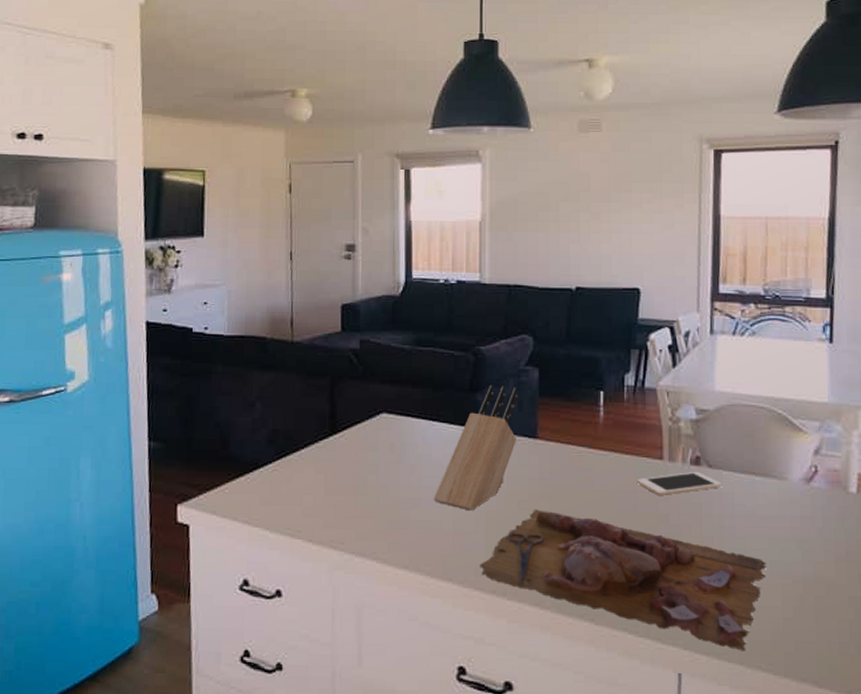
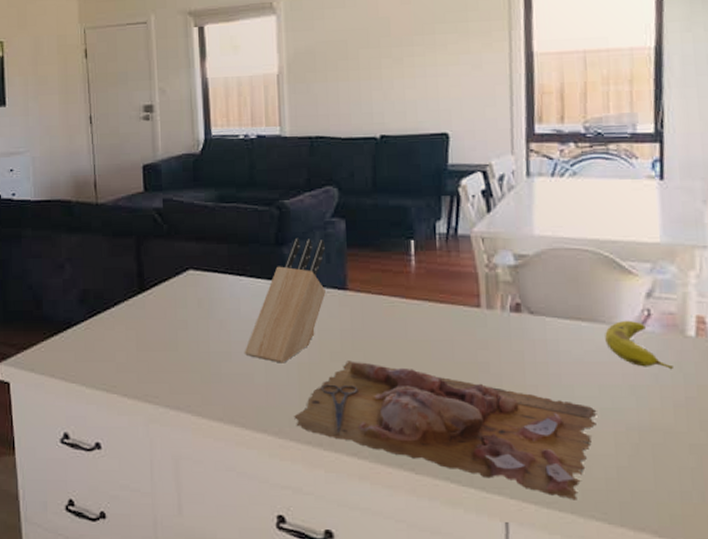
cell phone: present [636,472,722,495] -> none [453,319,545,343]
fruit: none [776,475,836,525] -> present [605,320,673,370]

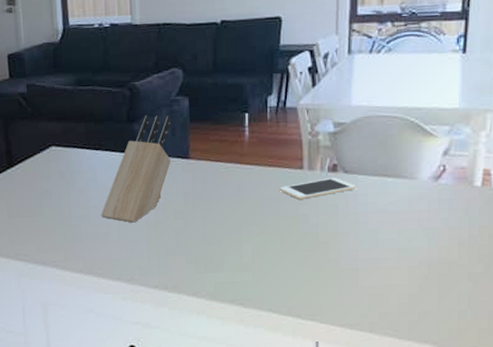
cutting board: present [294,361,597,500] -> none [143,218,396,322]
cell phone: none [453,319,545,343] -> present [279,178,356,199]
fruit: present [605,320,673,370] -> none [406,175,461,215]

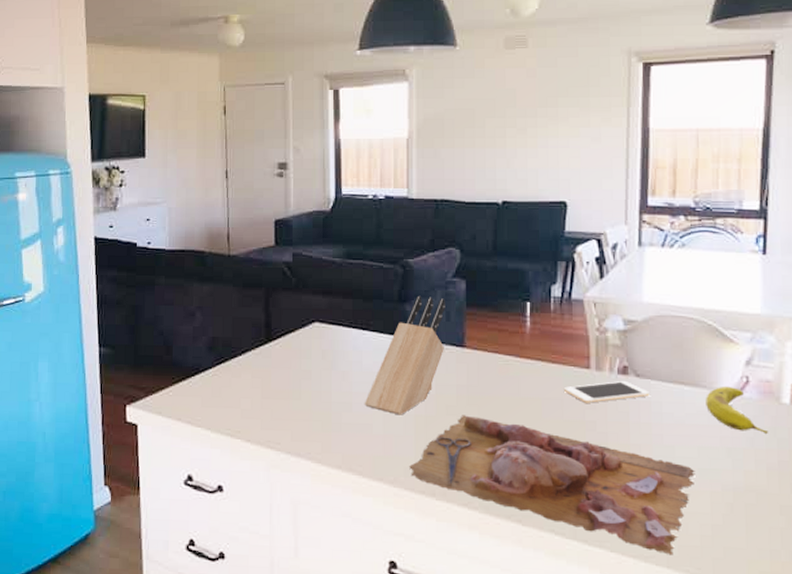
cutting board: none [143,218,396,322] -> present [409,415,695,556]
fruit: none [406,175,461,215] -> present [706,386,768,435]

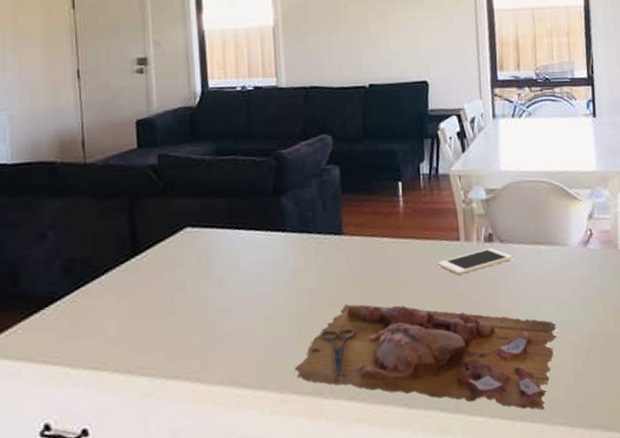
knife block: present [364,296,445,415] -> none [244,187,323,316]
fruit: present [706,386,768,435] -> none [559,240,611,281]

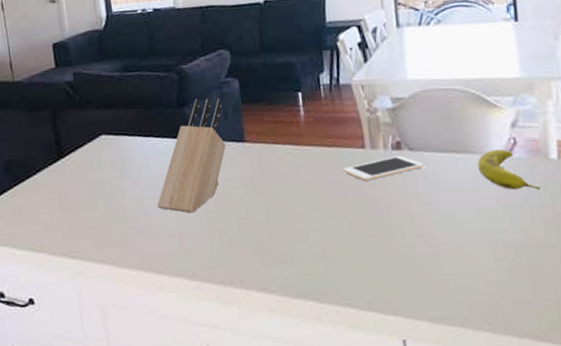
knife block: none [244,187,323,316] -> present [156,98,226,213]
cutting board: present [295,304,557,410] -> none [206,205,477,315]
fruit: none [559,240,611,281] -> present [477,149,540,191]

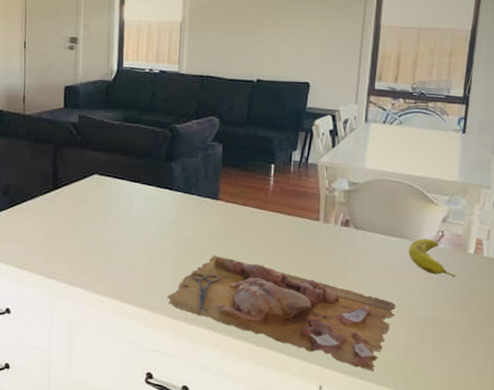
knife block: present [156,98,226,213] -> none [132,156,205,254]
cutting board: none [206,205,477,315] -> present [167,255,396,372]
cell phone: present [342,156,424,181] -> none [296,231,365,249]

